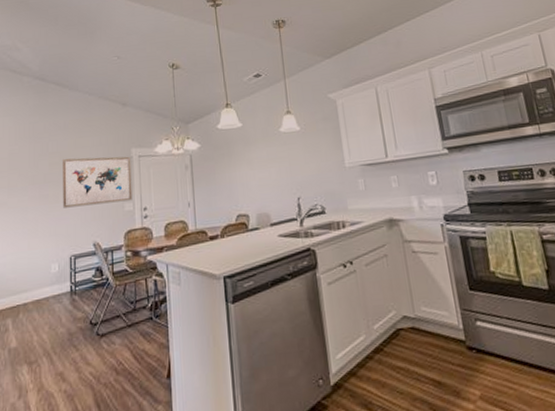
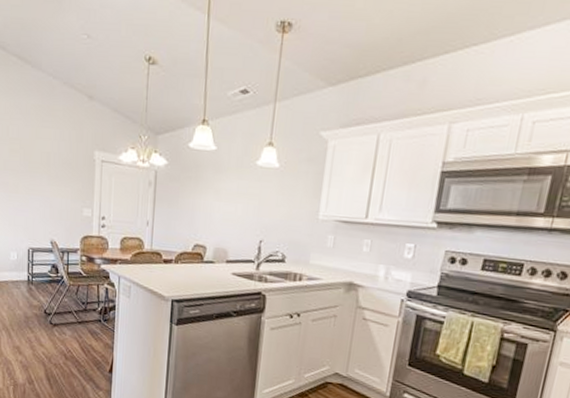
wall art: present [63,156,133,208] -> none [23,147,93,207]

